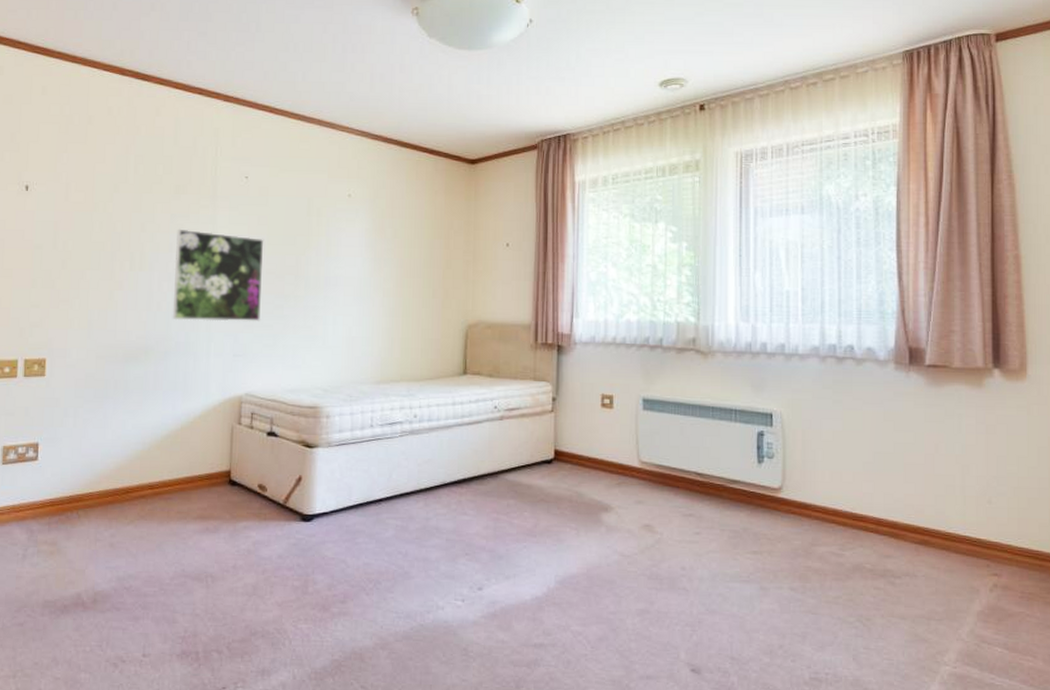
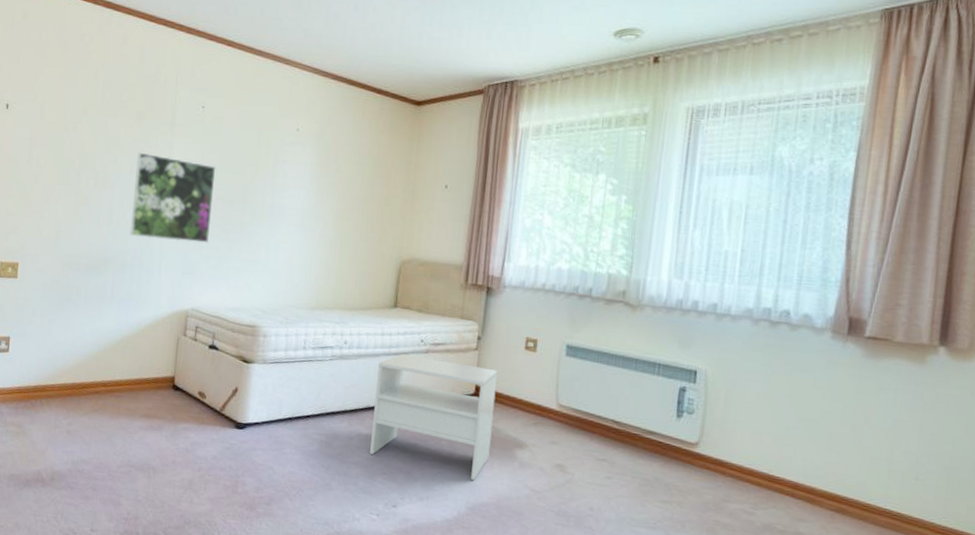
nightstand: none [450,422,576,551] -> present [370,353,498,480]

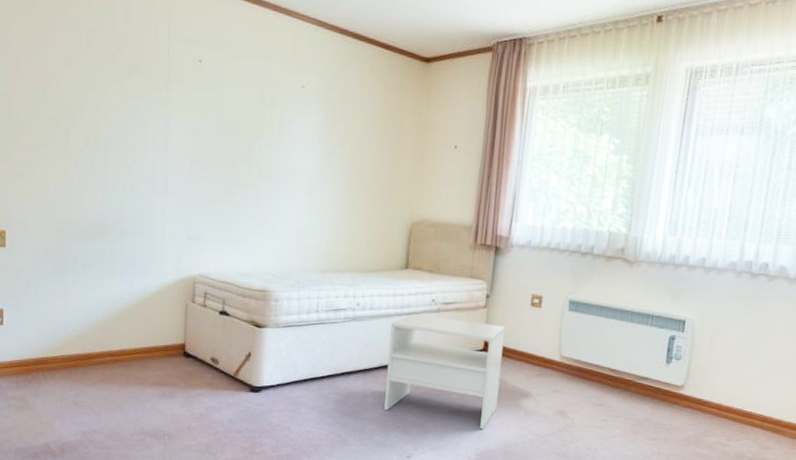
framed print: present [130,152,216,243] -> none [127,110,218,207]

